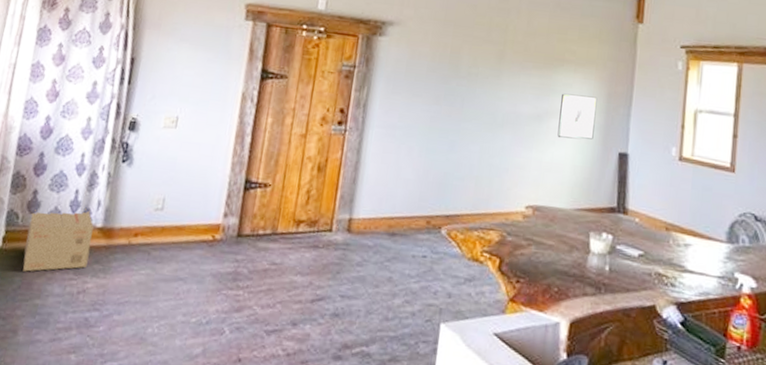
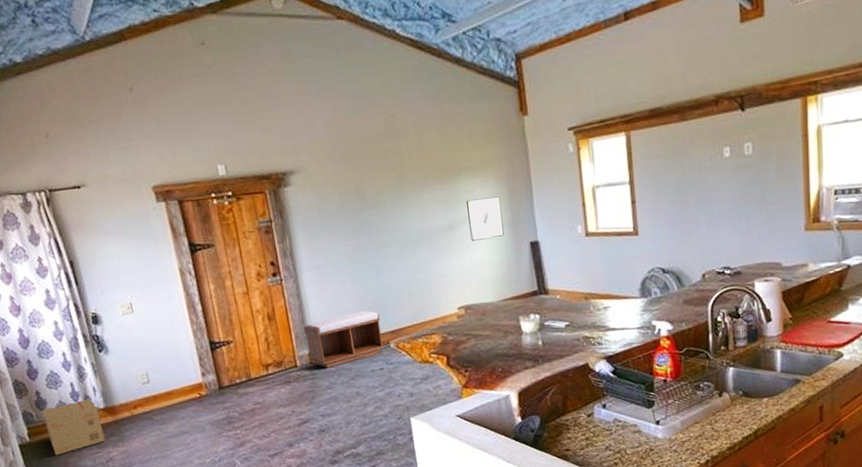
bench: none [348,184,440,241] -> present [303,310,384,368]

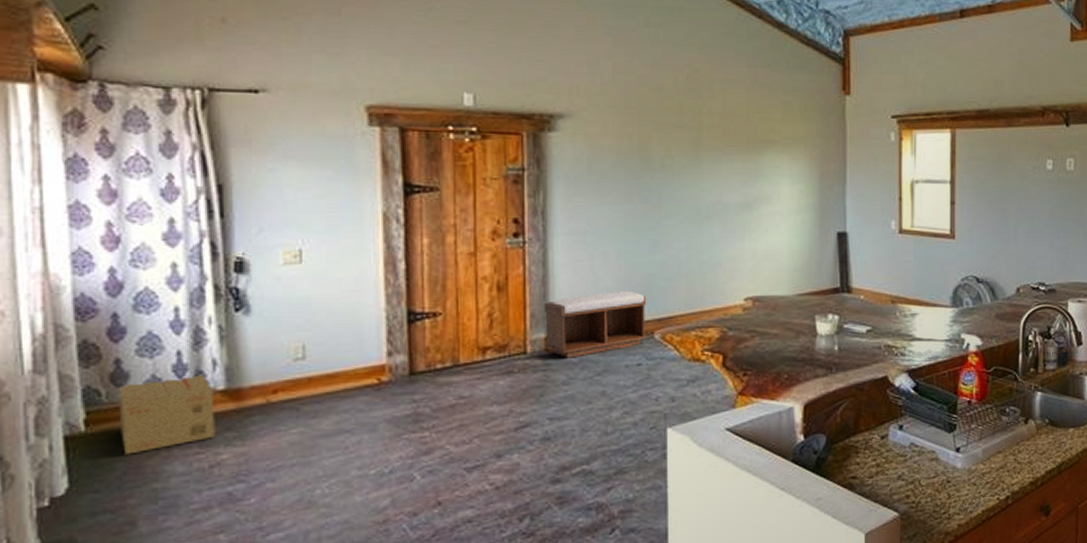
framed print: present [466,196,504,241] -> none [770,177,809,223]

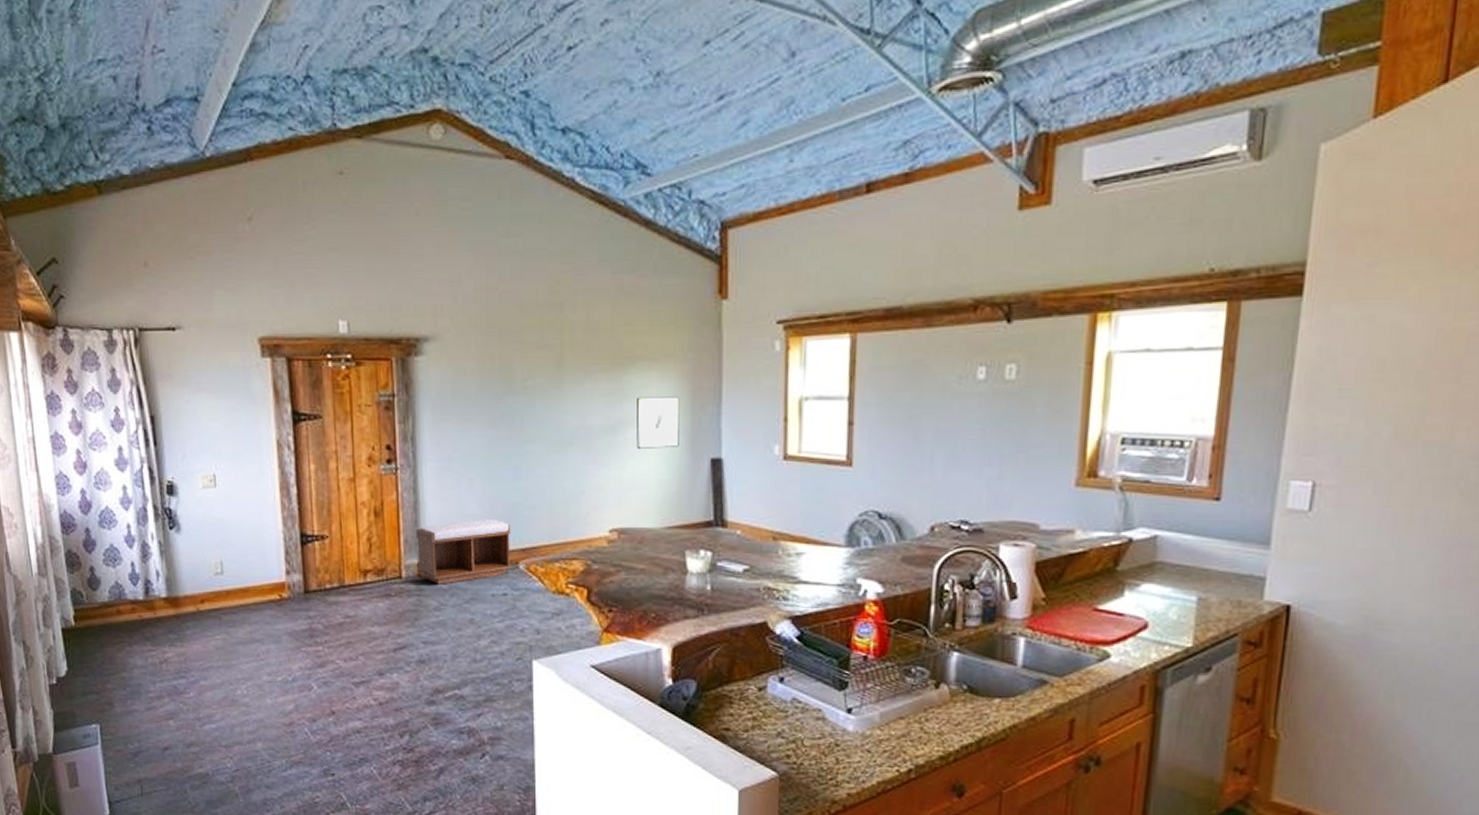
cardboard box: present [119,371,215,455] -> none [94,580,162,647]
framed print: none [770,177,809,223] -> present [637,396,680,449]

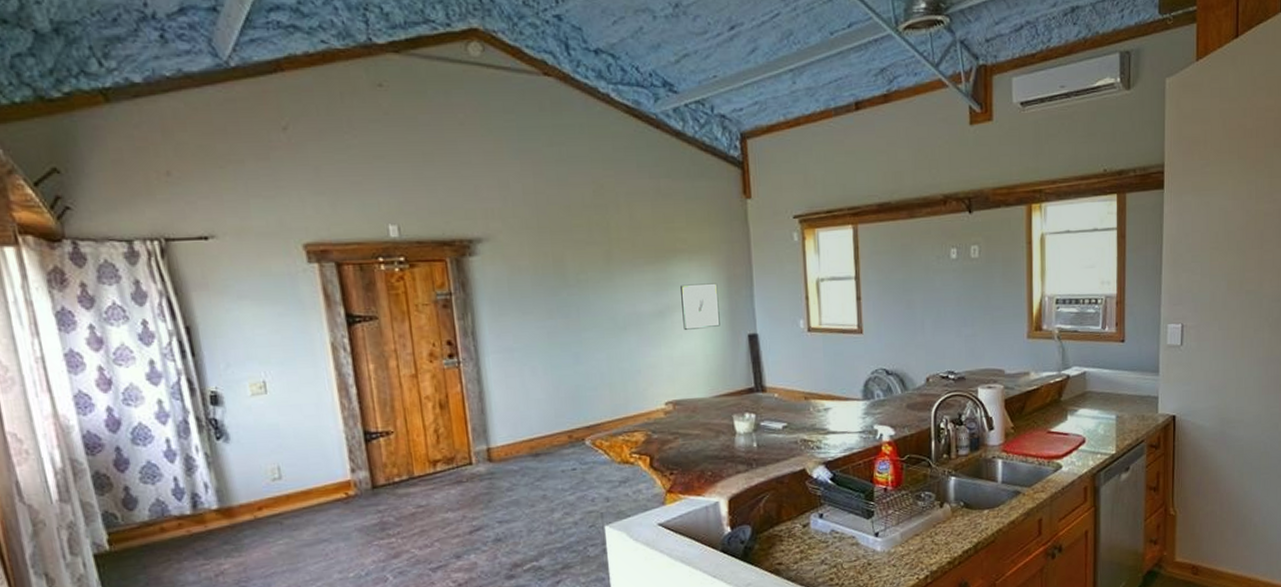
bench: present [415,518,512,584] -> none [482,401,578,467]

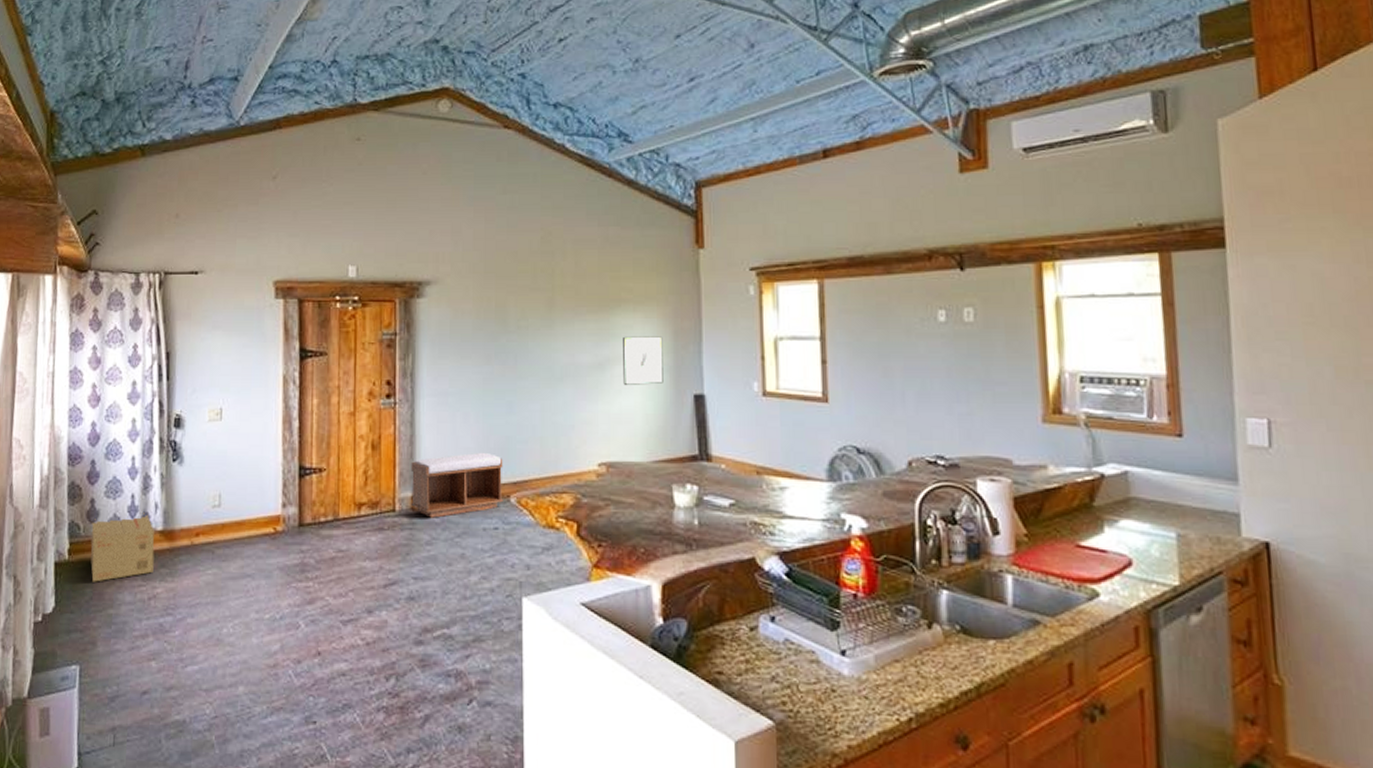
cardboard box: none [131,494,216,568] -> present [90,513,155,582]
bench: none [482,401,578,467] -> present [410,452,503,518]

